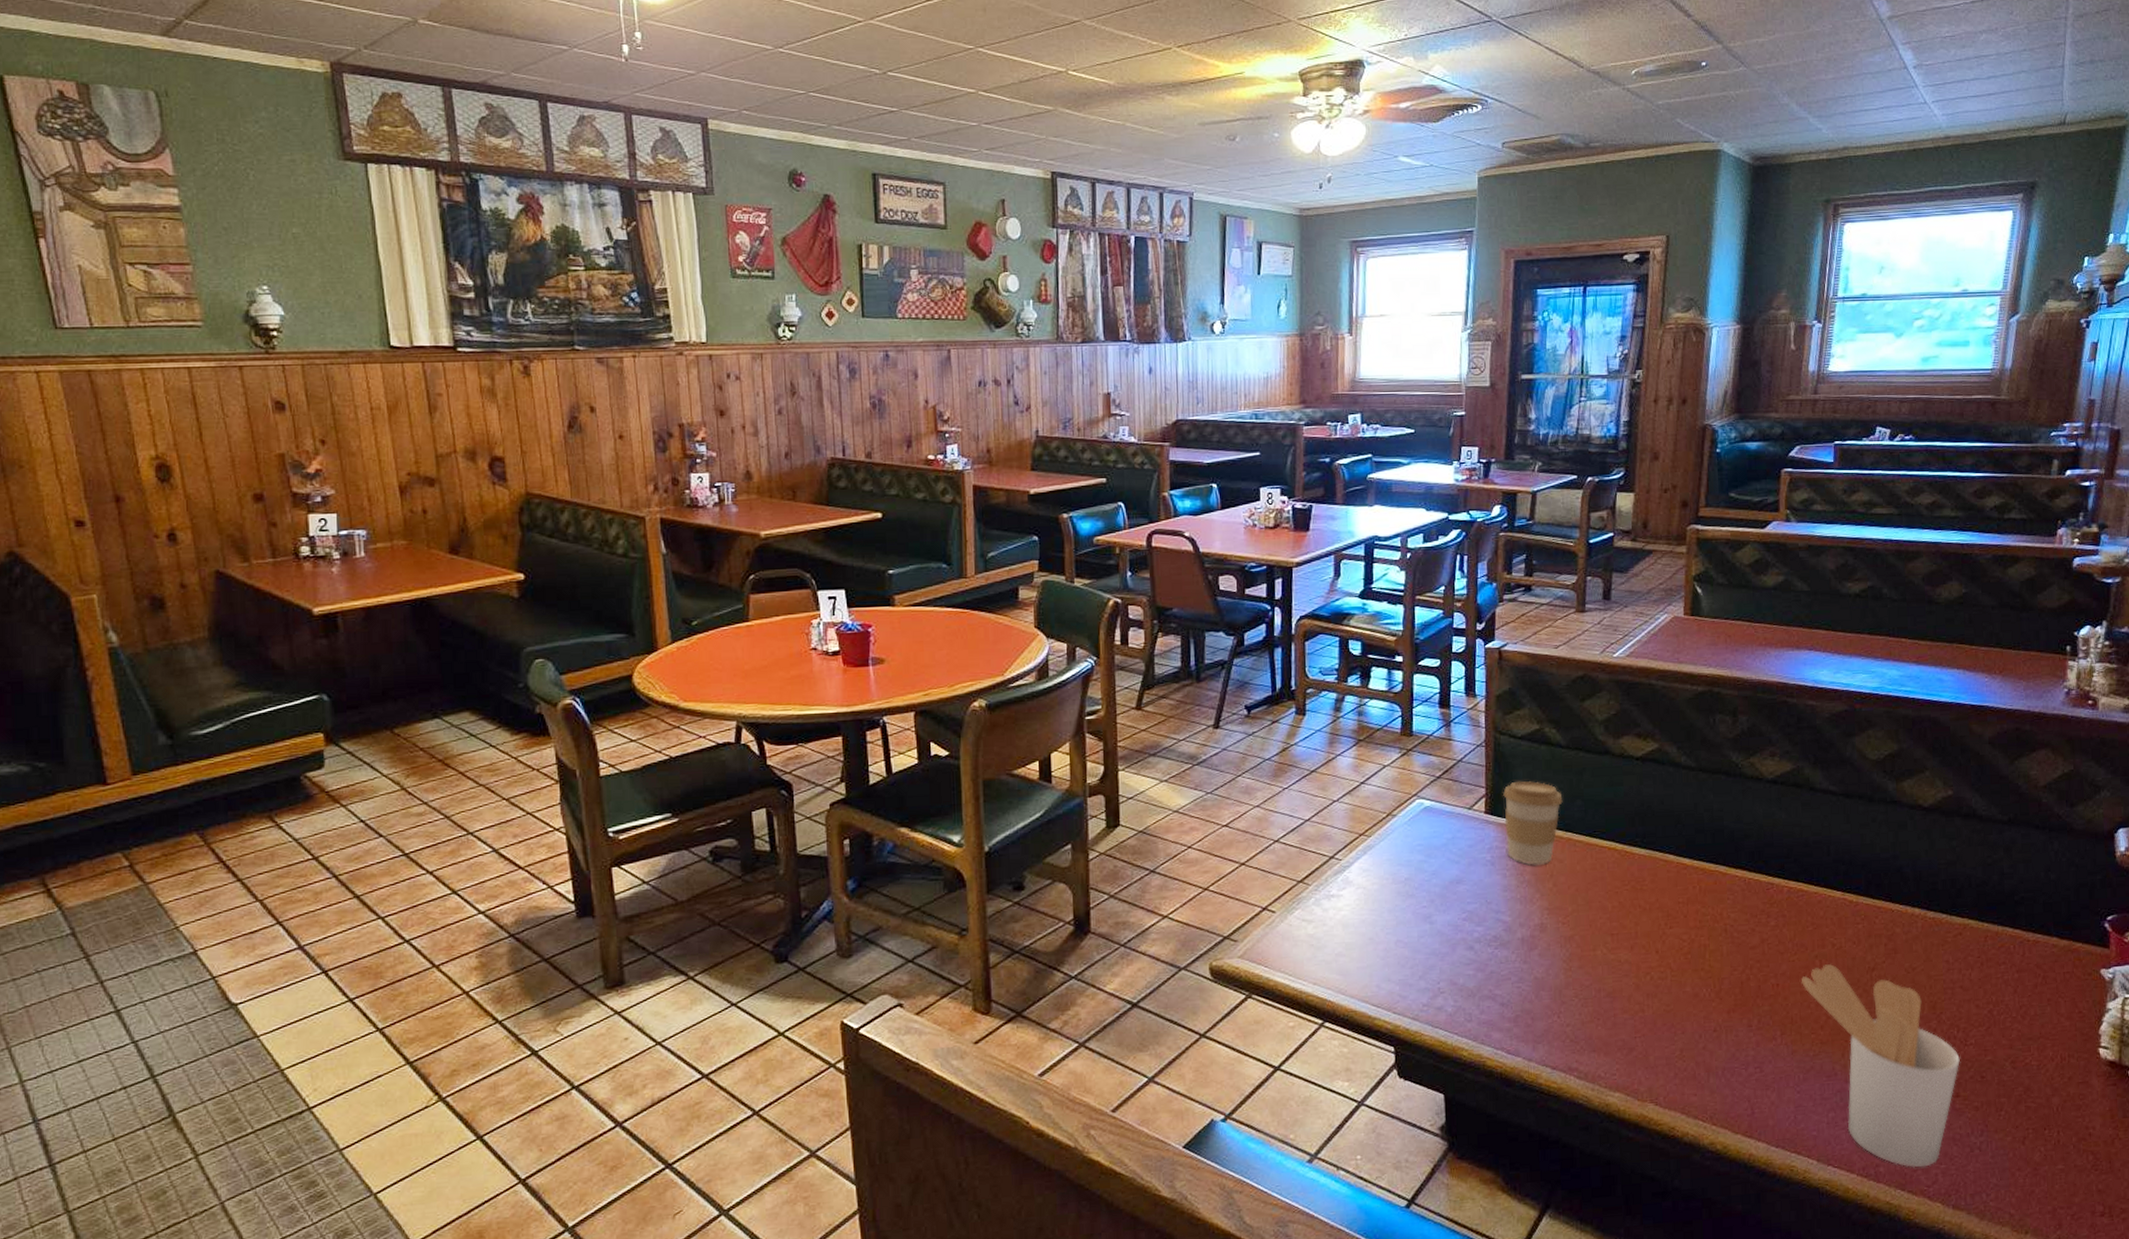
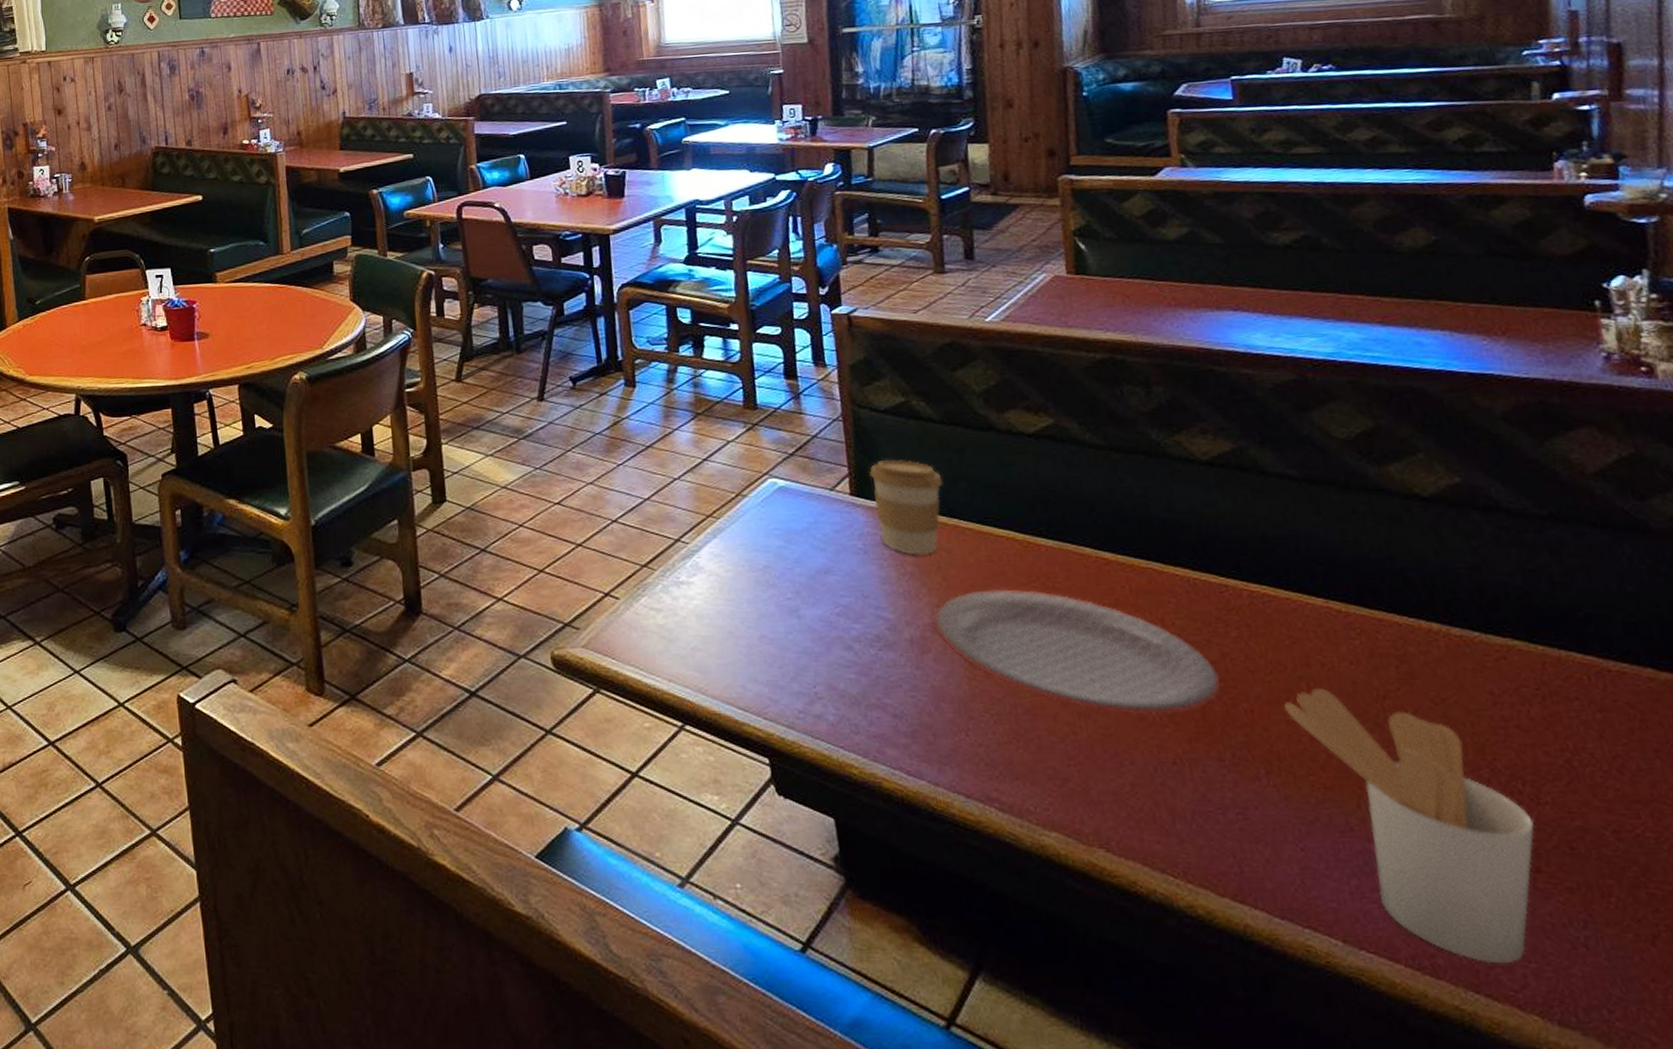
plate: none [1543,892,1757,993] -> present [934,589,1221,715]

